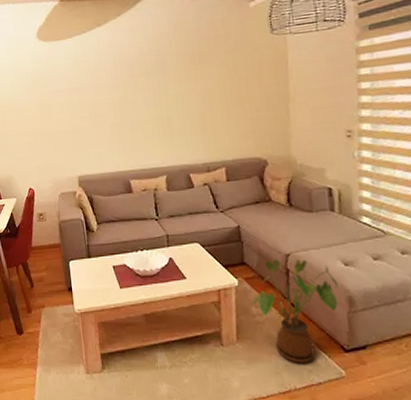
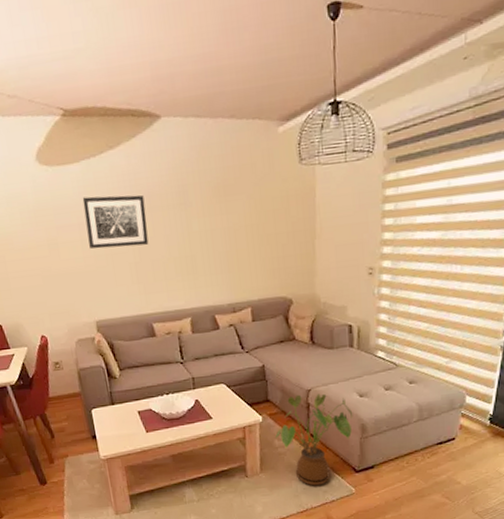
wall art: none [72,64,129,111] -> present [82,194,149,249]

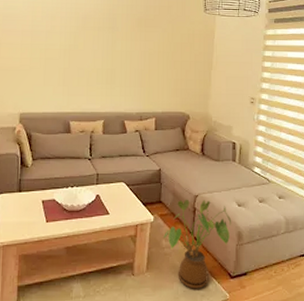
wall art: present [82,194,149,249] -> none [28,11,80,55]

